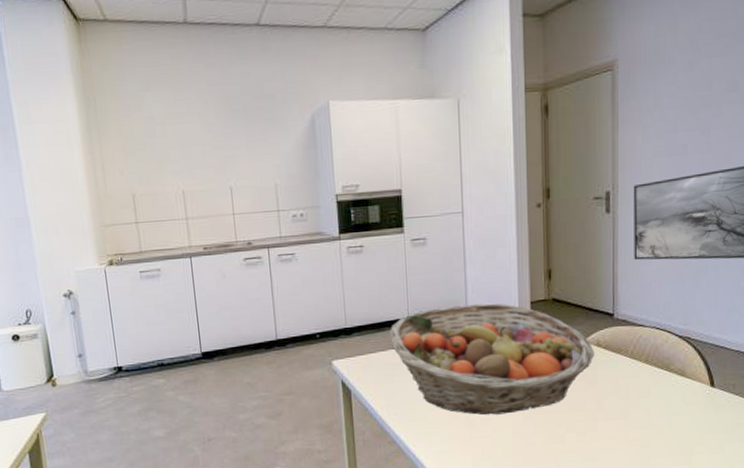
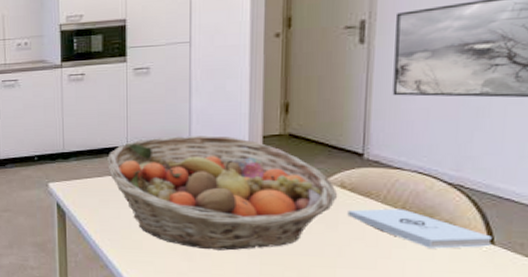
notepad: none [603,362,713,395] -> present [347,208,492,249]

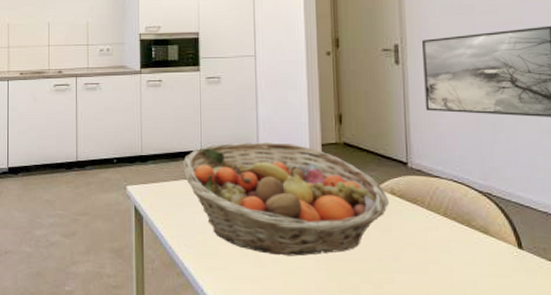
notepad: present [347,208,492,249] -> none [399,214,521,254]

